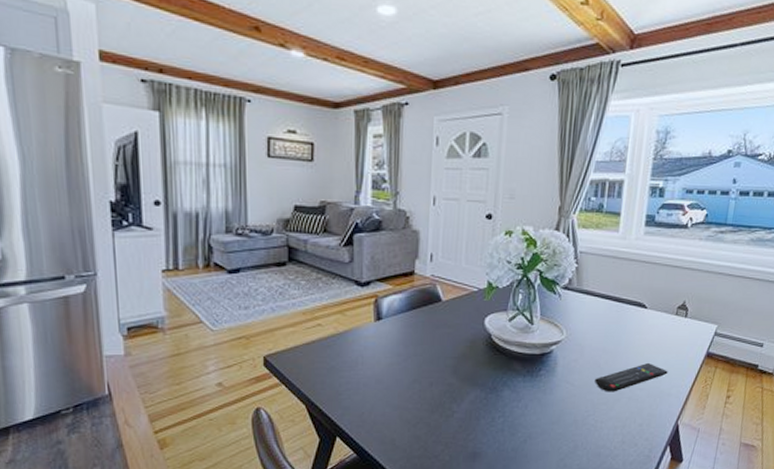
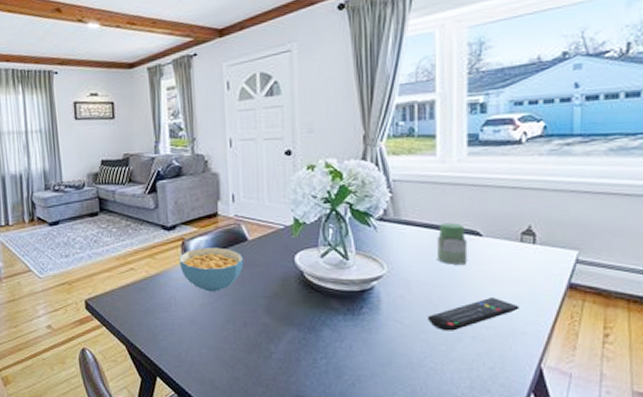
cereal bowl: none [370,306,436,351] -> present [179,247,244,292]
jar: none [608,294,635,333] -> present [436,222,468,265]

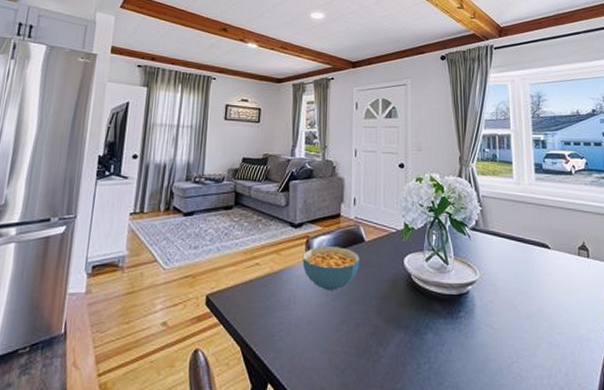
remote control: present [428,296,519,331] -> none [513,304,583,337]
jar: present [436,222,468,265] -> none [516,235,541,273]

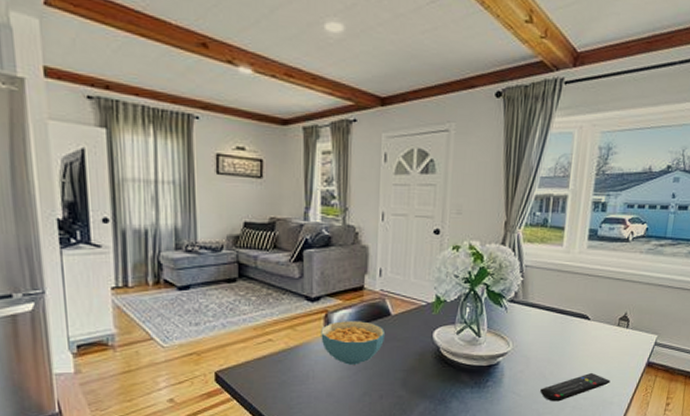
remote control: none [513,304,583,337] -> present [540,372,611,402]

